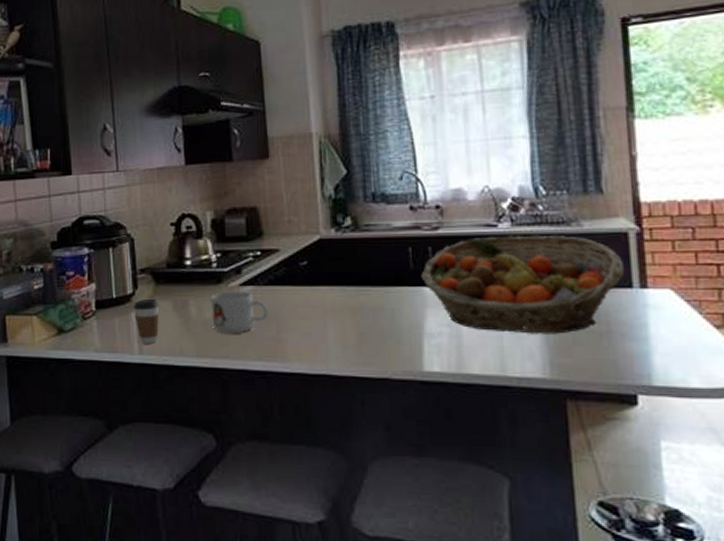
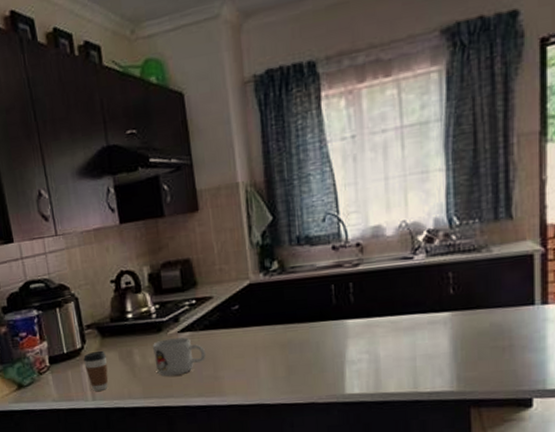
fruit basket: present [421,235,625,334] -> none [343,262,529,354]

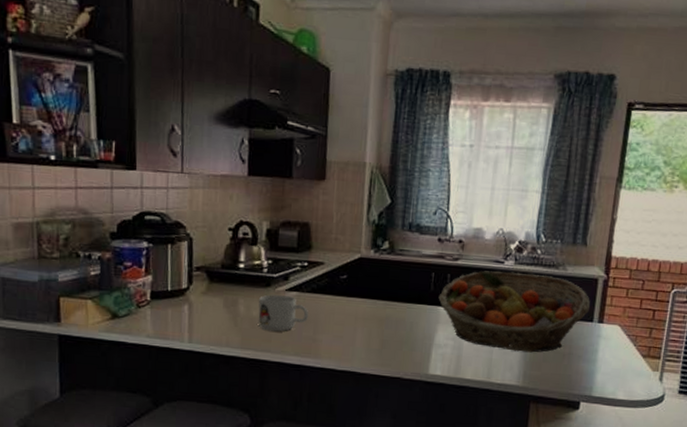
coffee cup: present [83,350,109,391] -> none [187,294,212,334]
fruit basket: none [343,262,529,354] -> present [438,271,591,353]

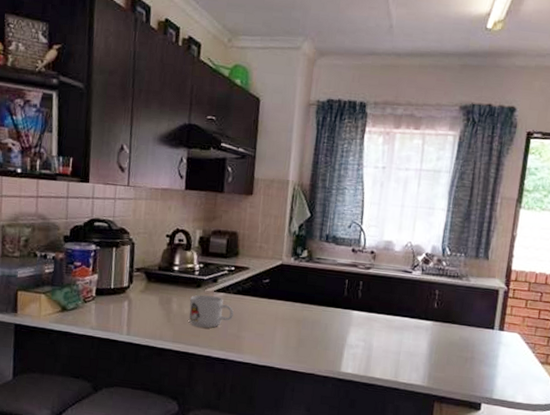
fruit basket: present [438,271,591,353] -> none [351,279,492,356]

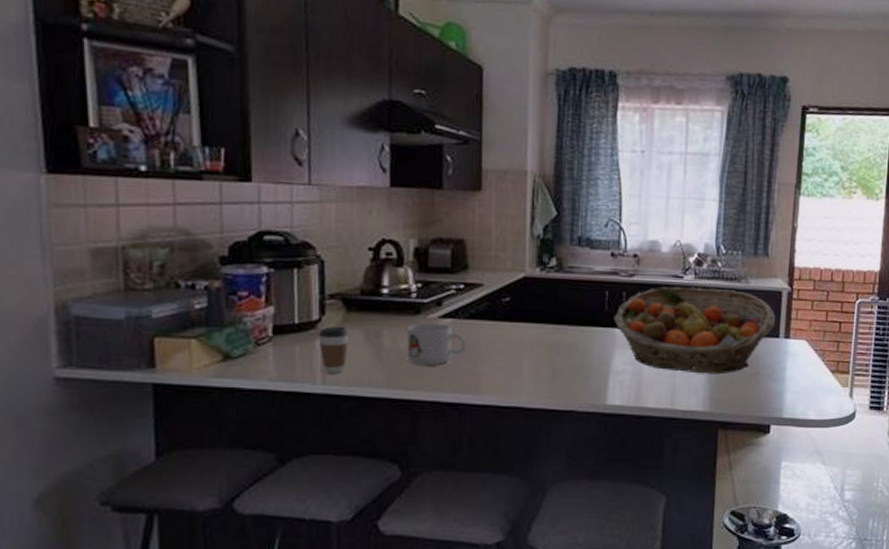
coffee cup: none [127,292,149,328] -> present [319,326,349,374]
fruit basket: none [351,279,492,356] -> present [614,287,776,374]

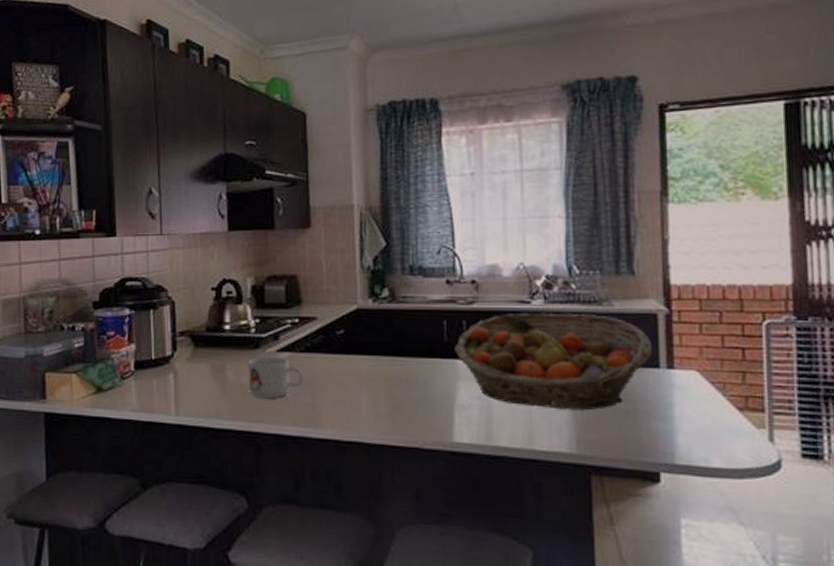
coffee cup: present [319,326,349,374] -> none [172,361,198,406]

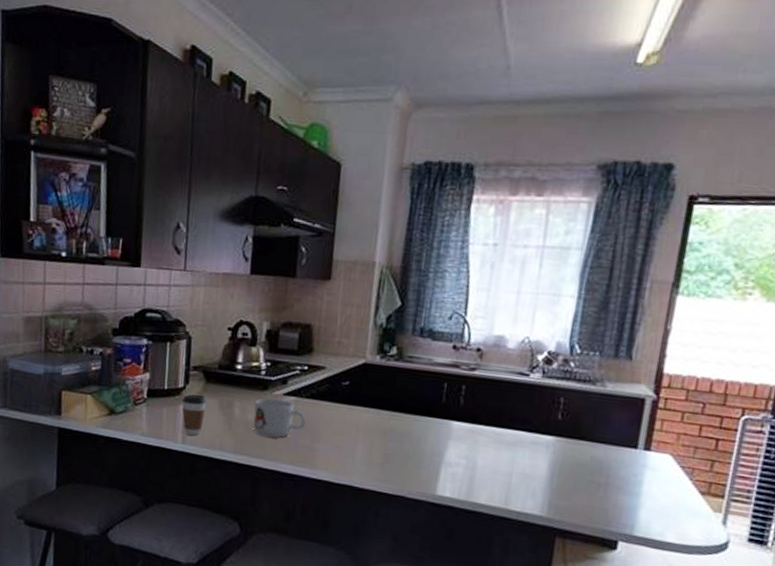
coffee cup: none [172,361,198,406] -> present [182,394,207,436]
fruit basket: present [454,312,653,411] -> none [450,383,635,480]

